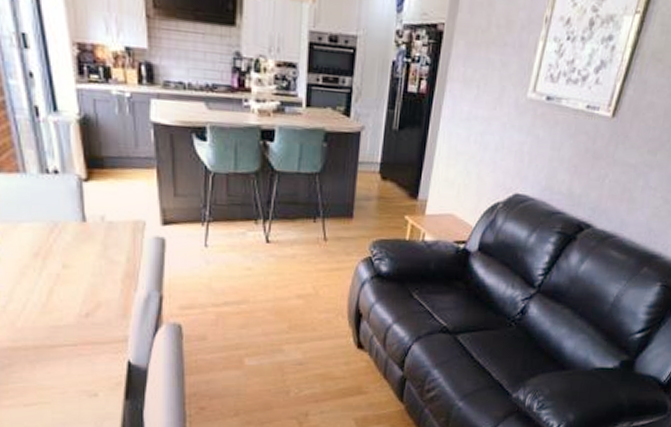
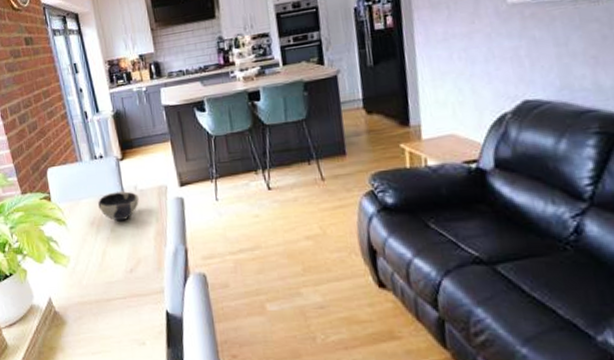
bowl: none [47,219,106,256] -> present [98,191,139,222]

